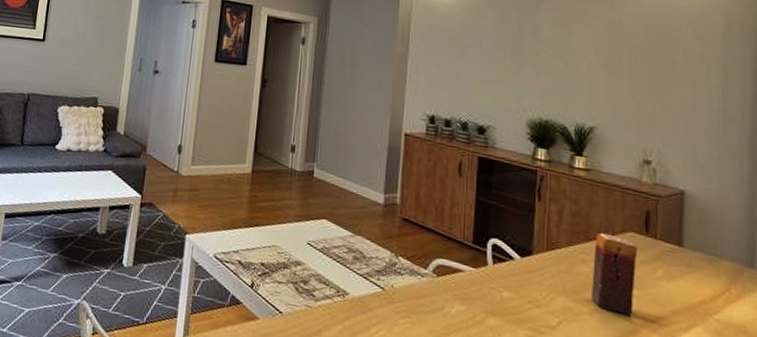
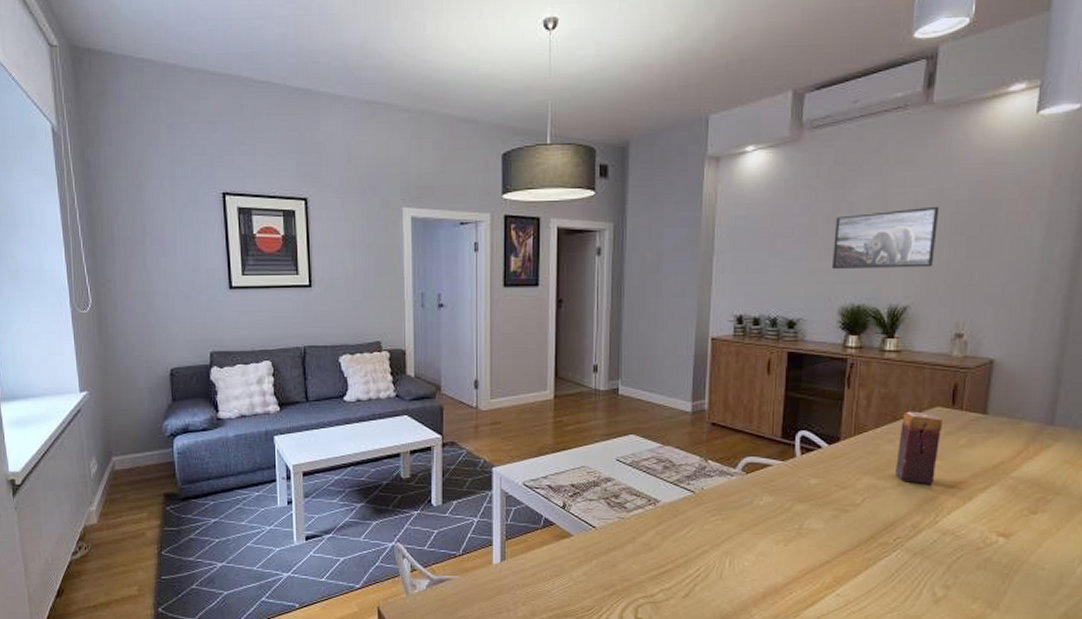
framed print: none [519,35,619,93] -> present [831,206,940,270]

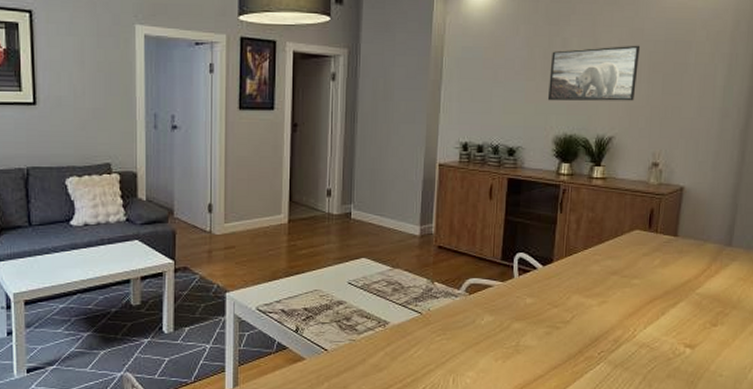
candle: present [896,411,944,486] -> none [600,234,642,303]

